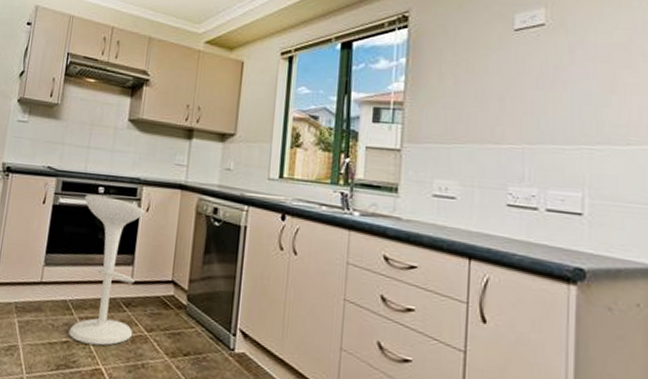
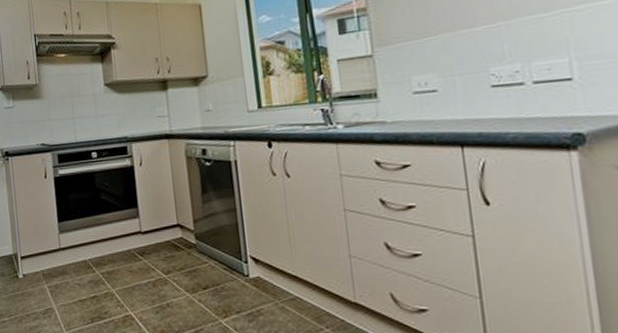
bar stool: present [68,194,145,346] -> none [81,159,153,295]

